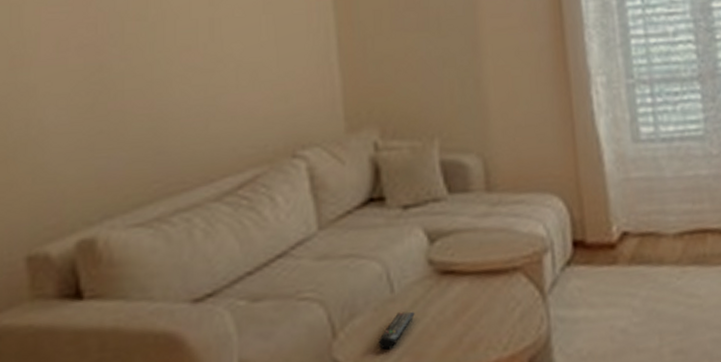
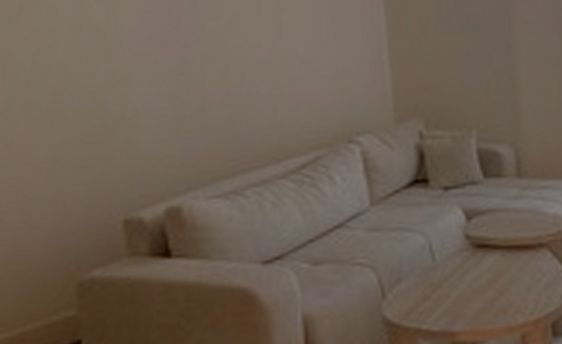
remote control: present [378,311,415,350] -> none [421,278,453,310]

